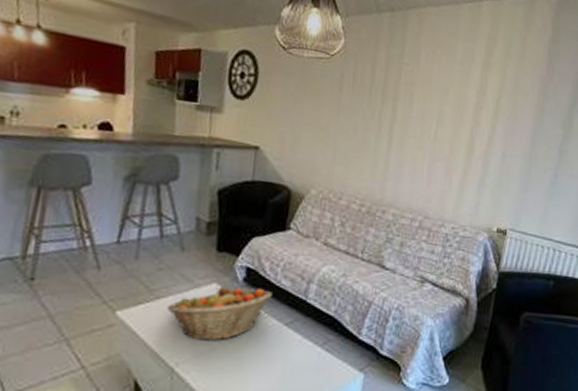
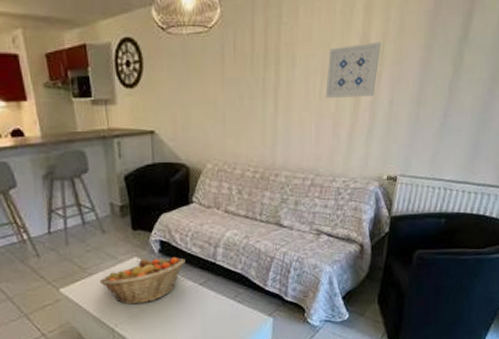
wall art: none [440,94,496,147] -> present [325,42,381,99]

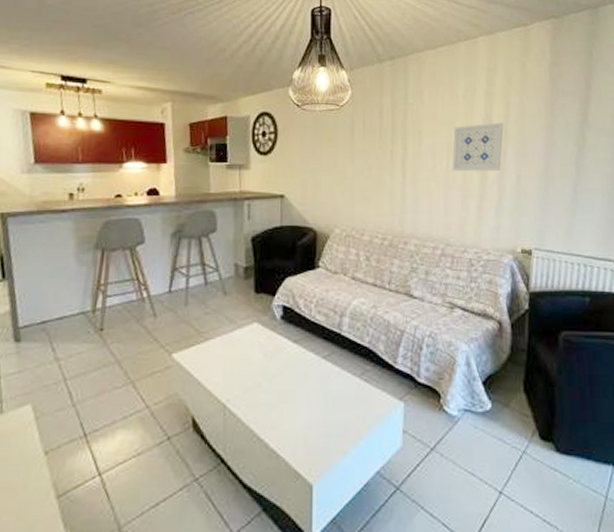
fruit basket: present [99,256,185,305] -> none [215,324,308,377]

